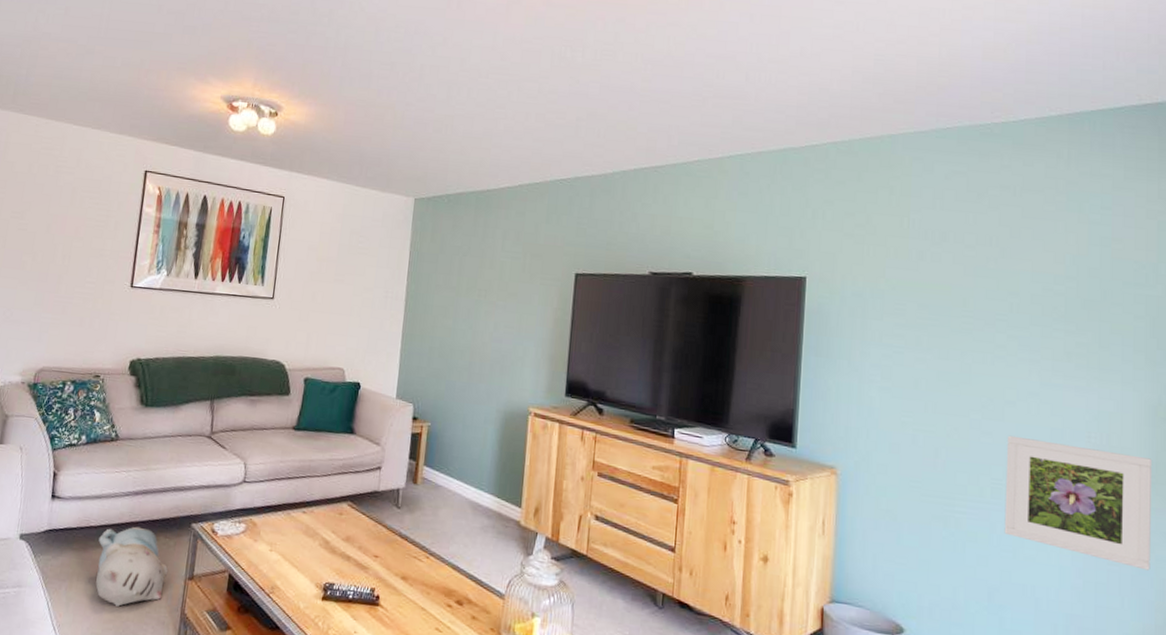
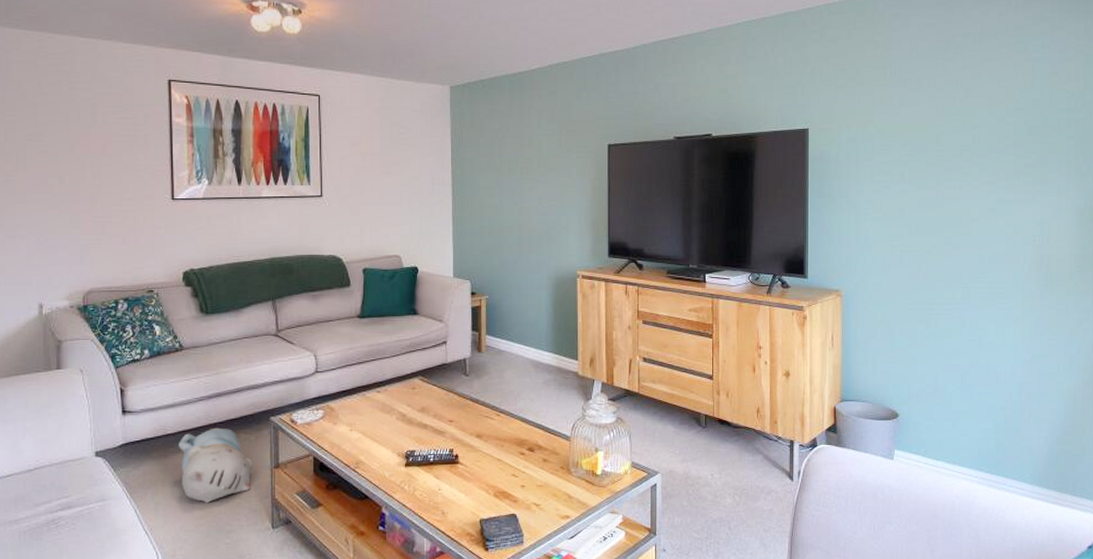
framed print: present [1004,435,1153,571] -> none [972,246,1081,341]

